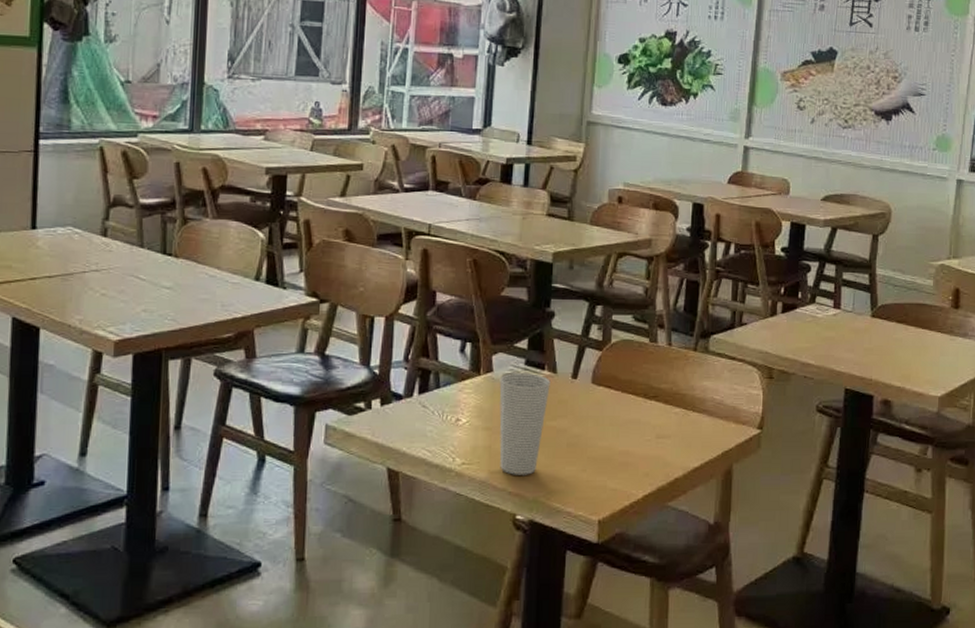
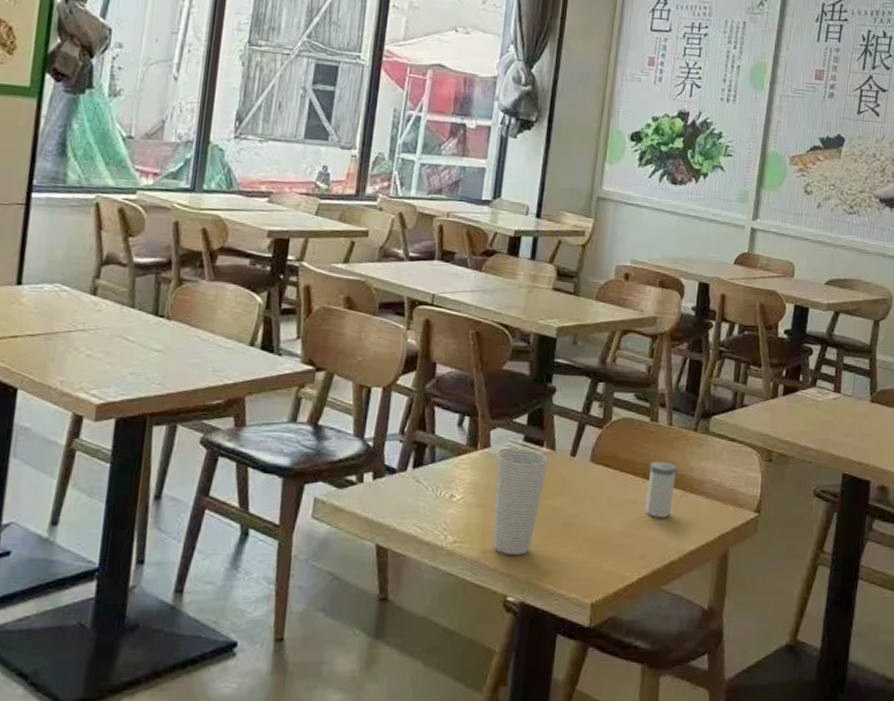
salt shaker: none [648,381,678,436] -> present [645,461,677,518]

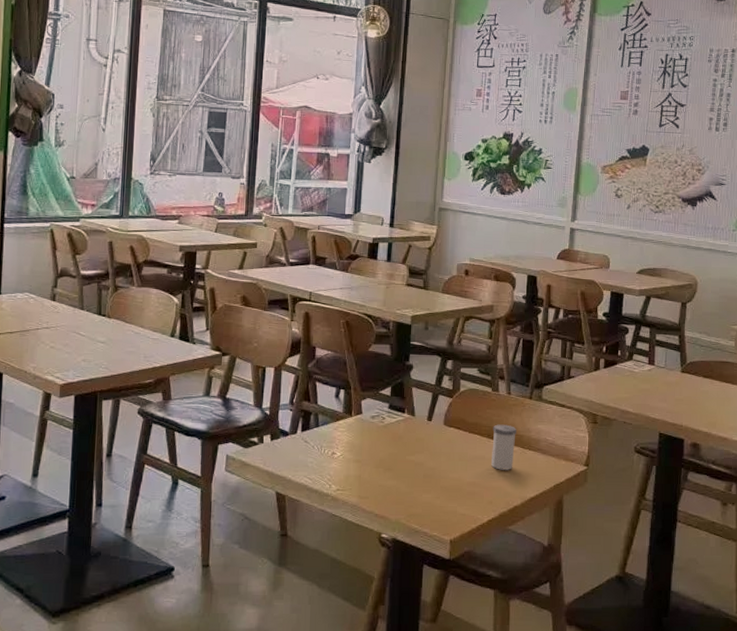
cup: present [493,448,549,555] -> none [367,414,410,501]

